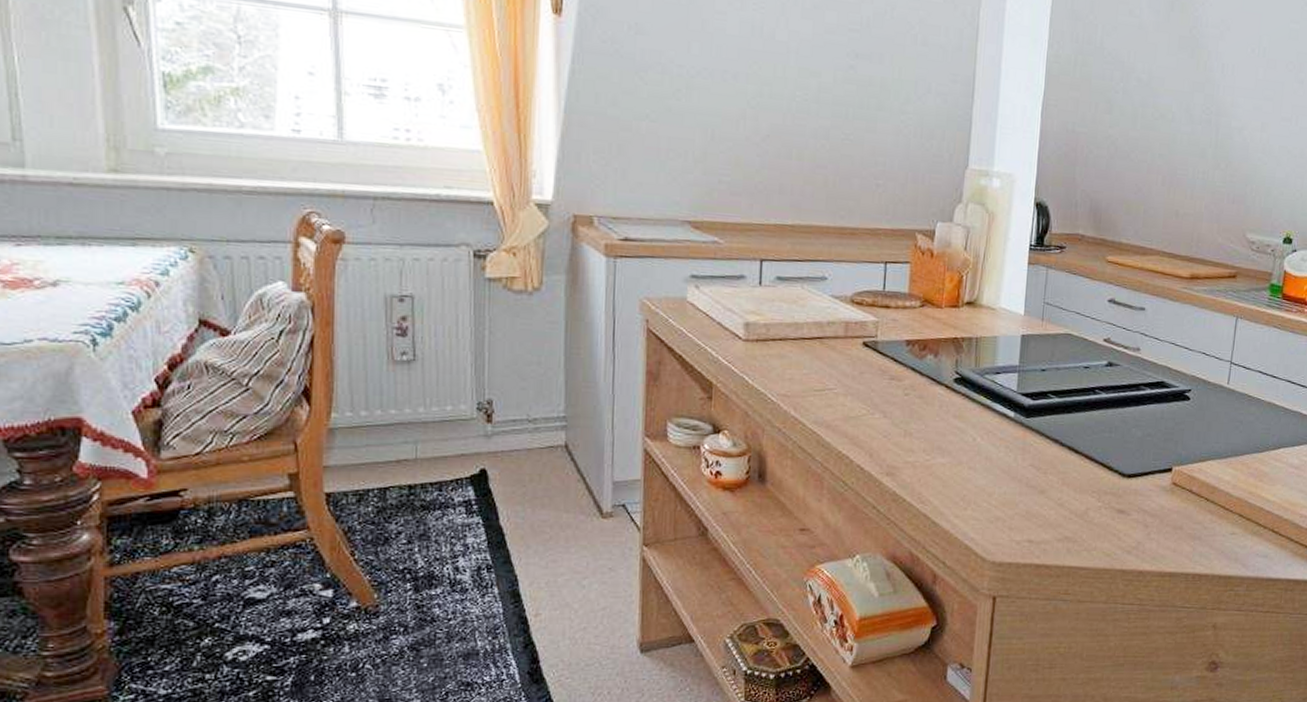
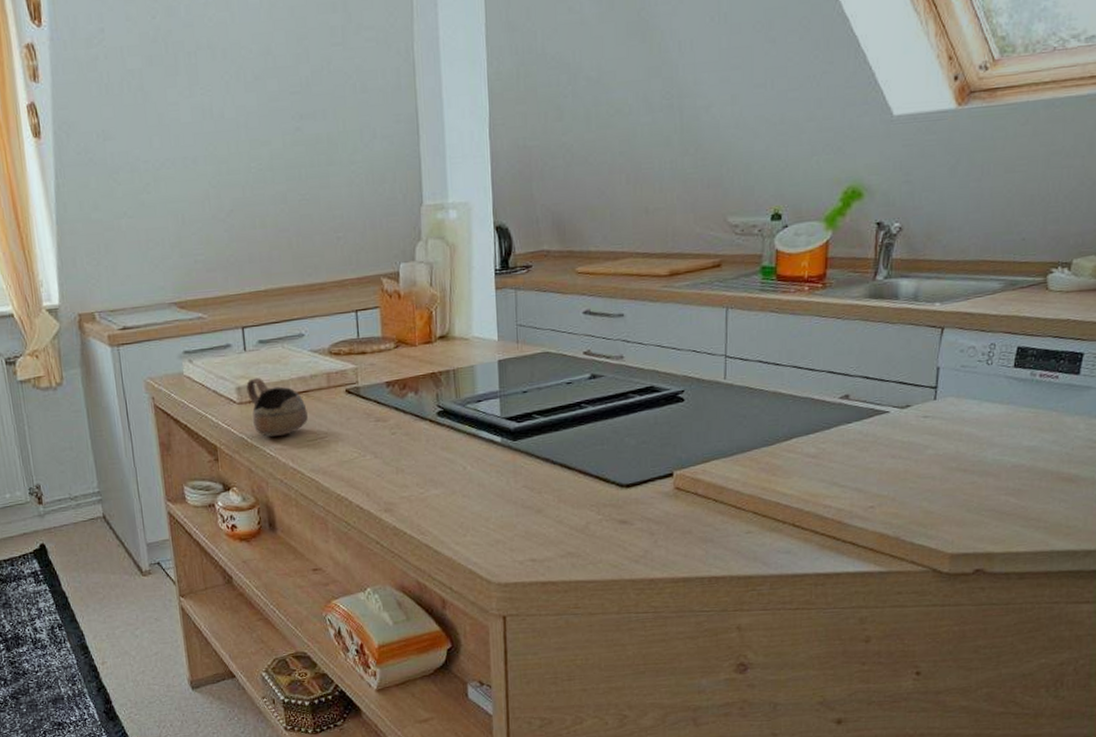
cup: none [755,315,819,381] -> present [246,378,308,437]

